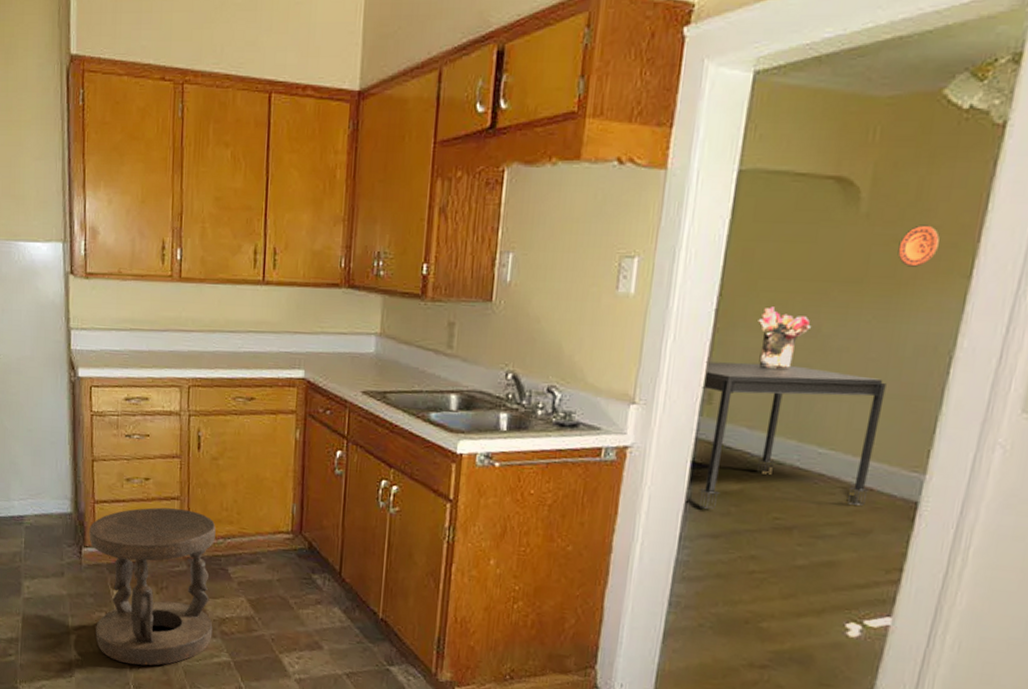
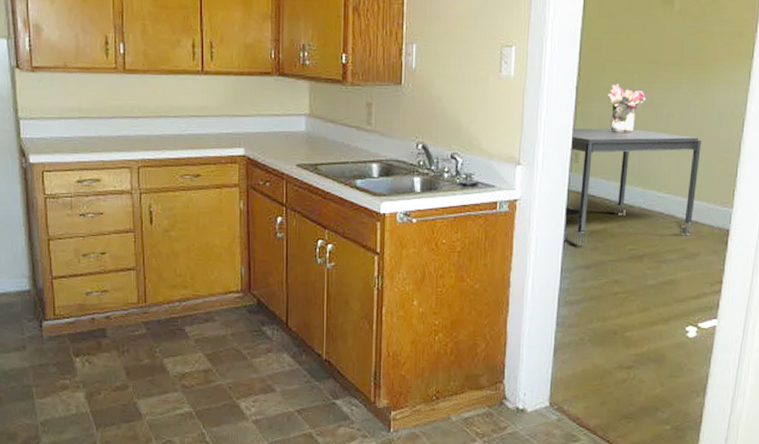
stool: present [89,507,216,666] -> none [48,278,174,425]
decorative plate: present [897,225,940,267] -> none [702,19,730,51]

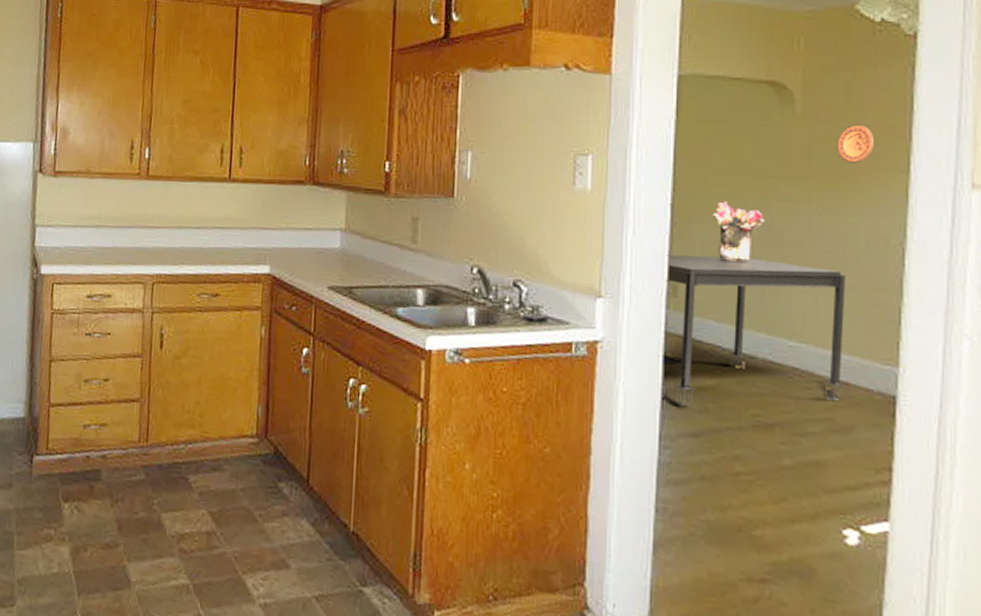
decorative plate: none [702,19,730,51] -> present [837,124,873,163]

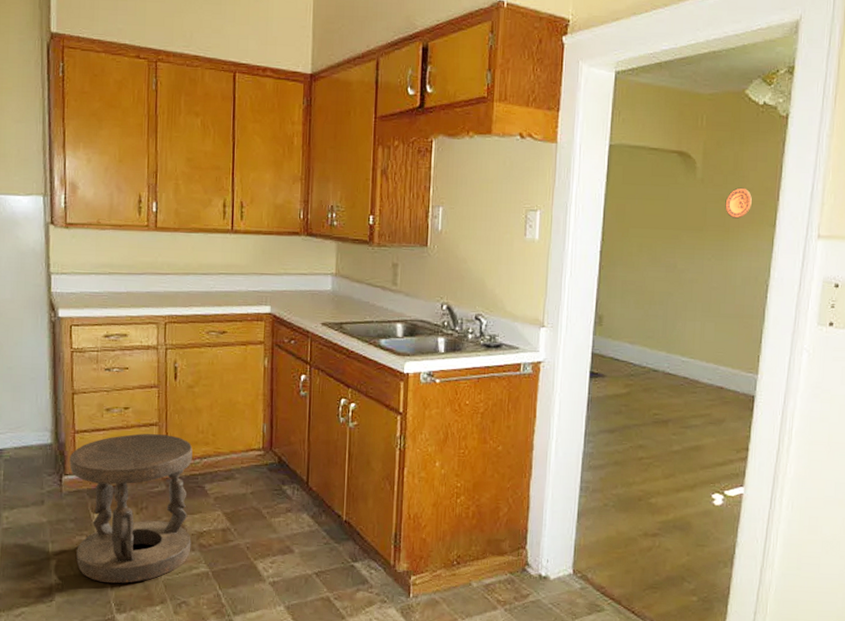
stool: none [41,410,177,591] -> present [69,433,193,584]
dining table: present [666,255,846,406] -> none [594,292,725,410]
bouquet: present [713,201,764,262] -> none [631,249,669,297]

